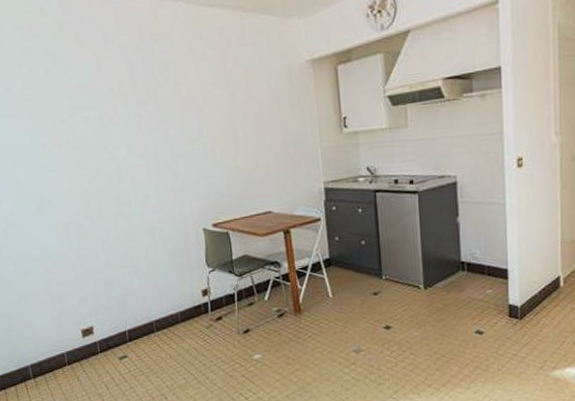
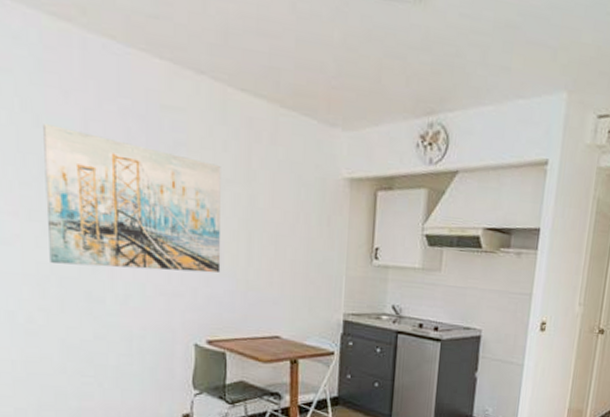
wall art: none [69,70,215,179] -> present [43,124,221,273]

